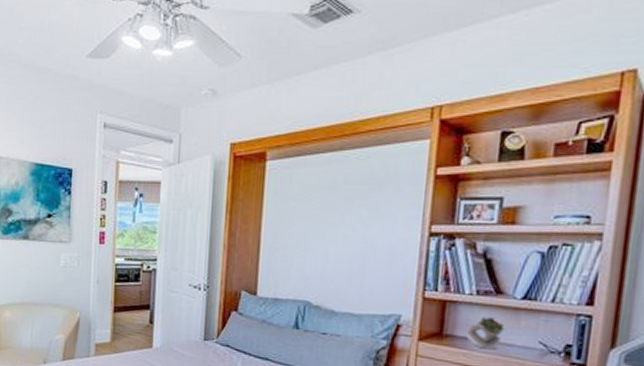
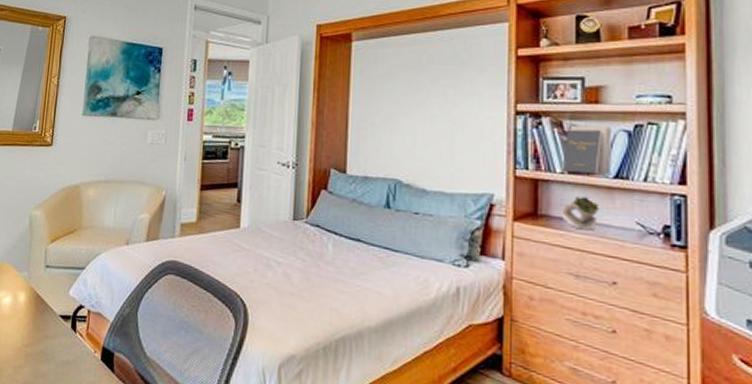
books: none [471,246,525,297] -> present [562,125,611,176]

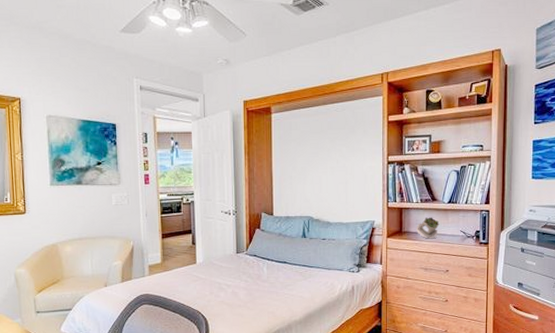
books: present [562,125,611,176] -> none [417,168,447,202]

